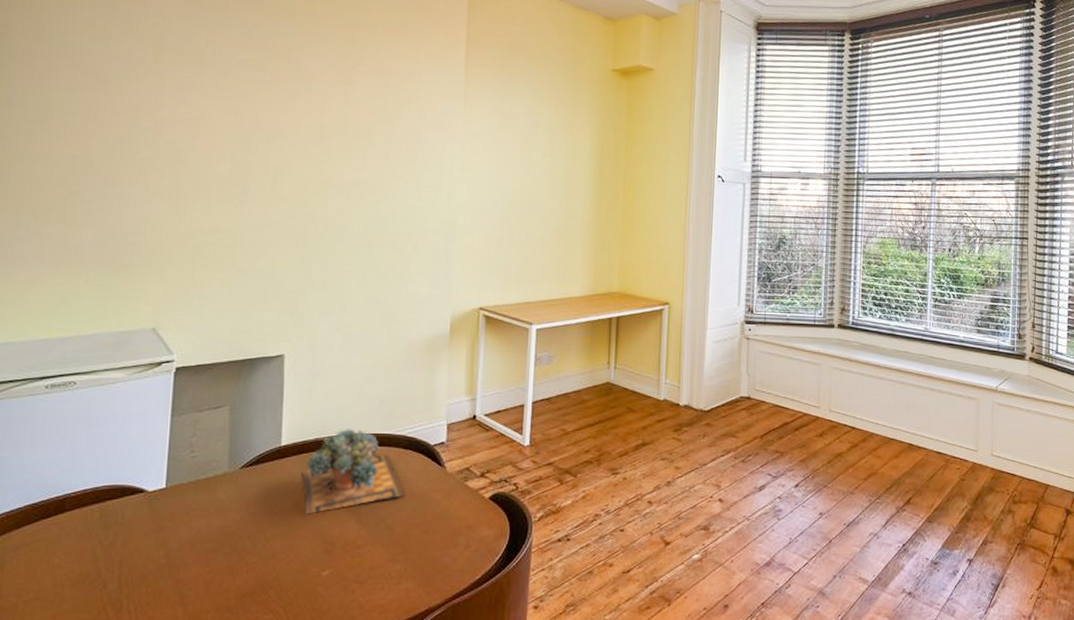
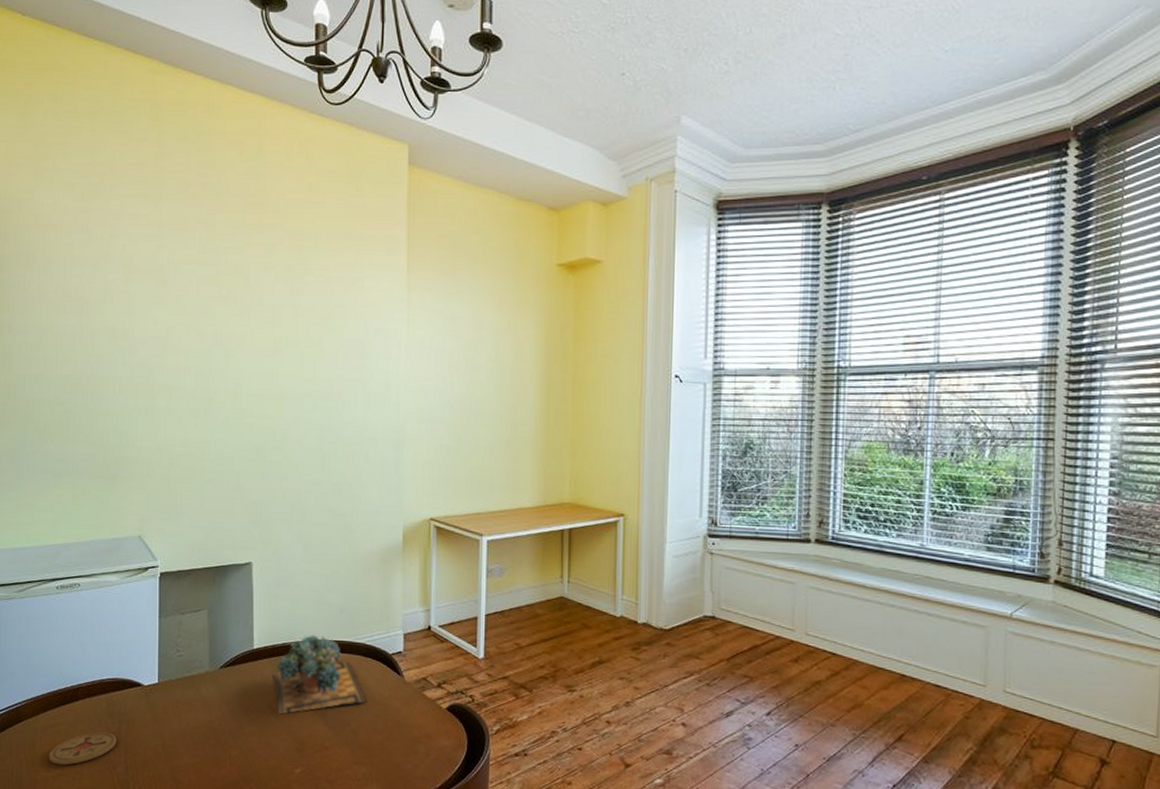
coaster: none [20,547,110,588] -> present [49,732,117,765]

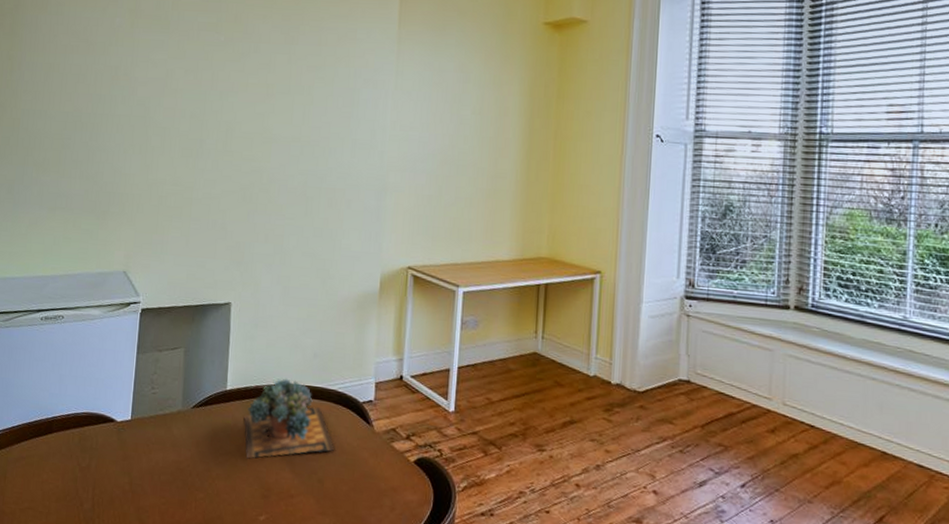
coaster: present [49,732,117,765] -> none [18,466,86,499]

